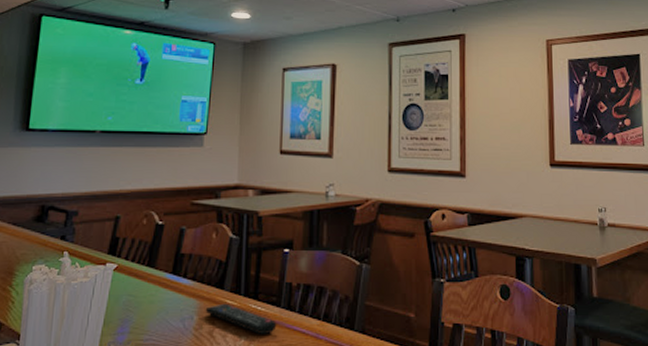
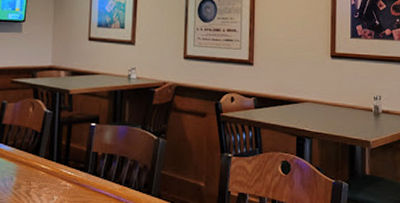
remote control: present [205,303,277,335] -> none [23,167,85,196]

